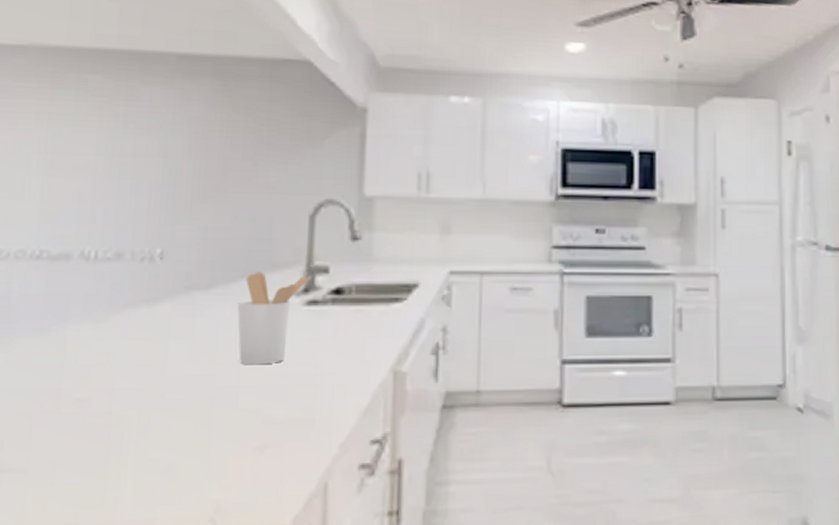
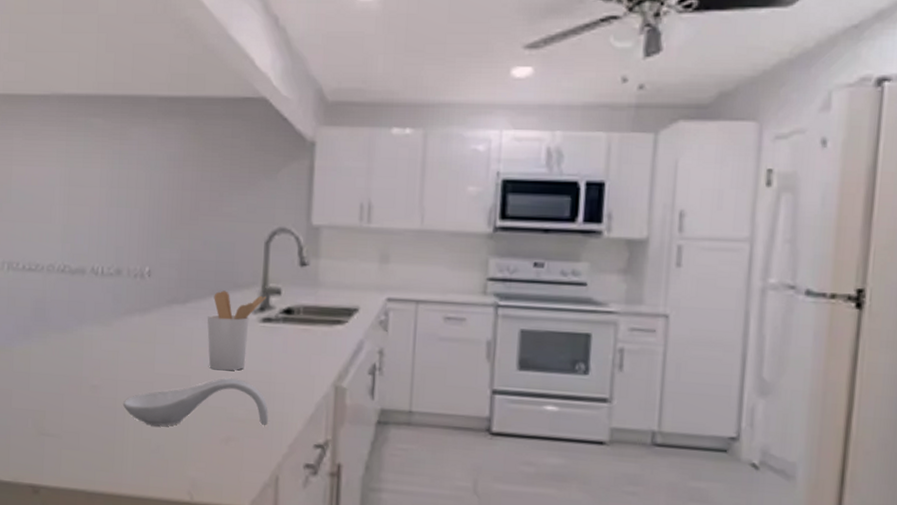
spoon rest: none [120,373,315,440] -> present [122,378,268,426]

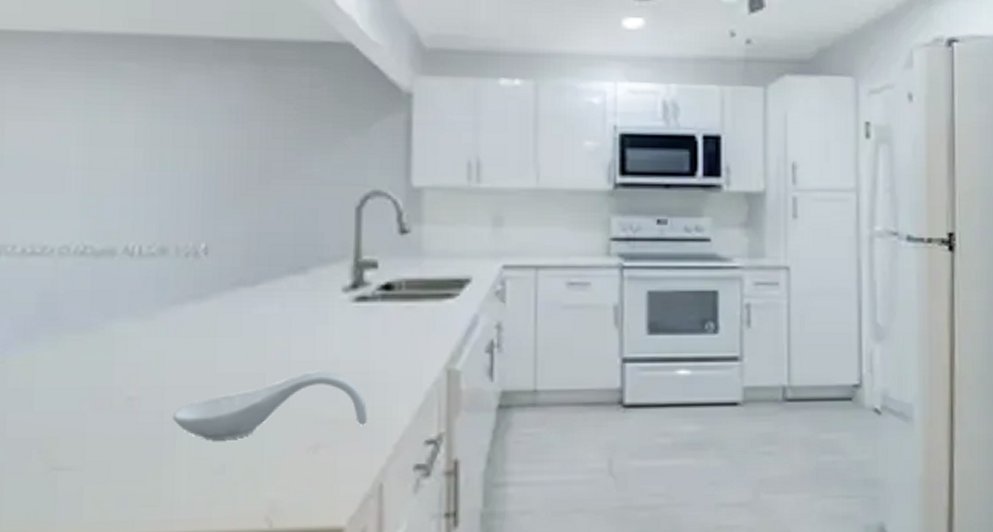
utensil holder: present [207,290,266,371] -> none [286,267,359,363]

